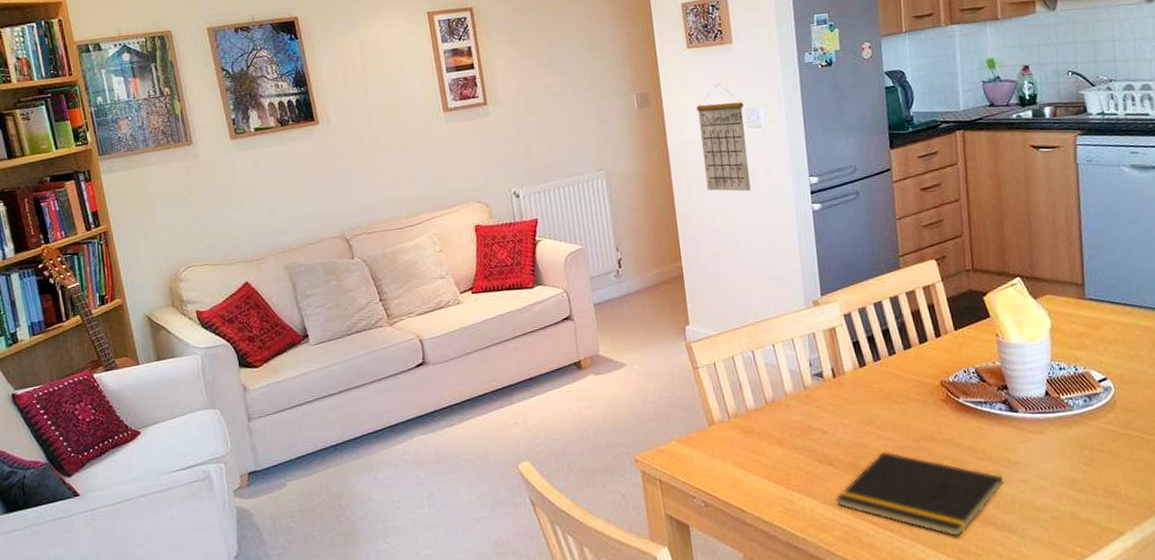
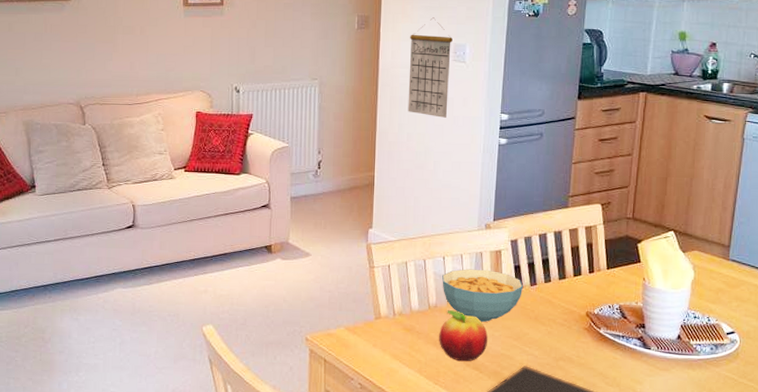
cereal bowl: none [775,351,867,410] -> present [442,269,524,322]
fruit: none [782,402,838,459] -> present [439,310,488,362]

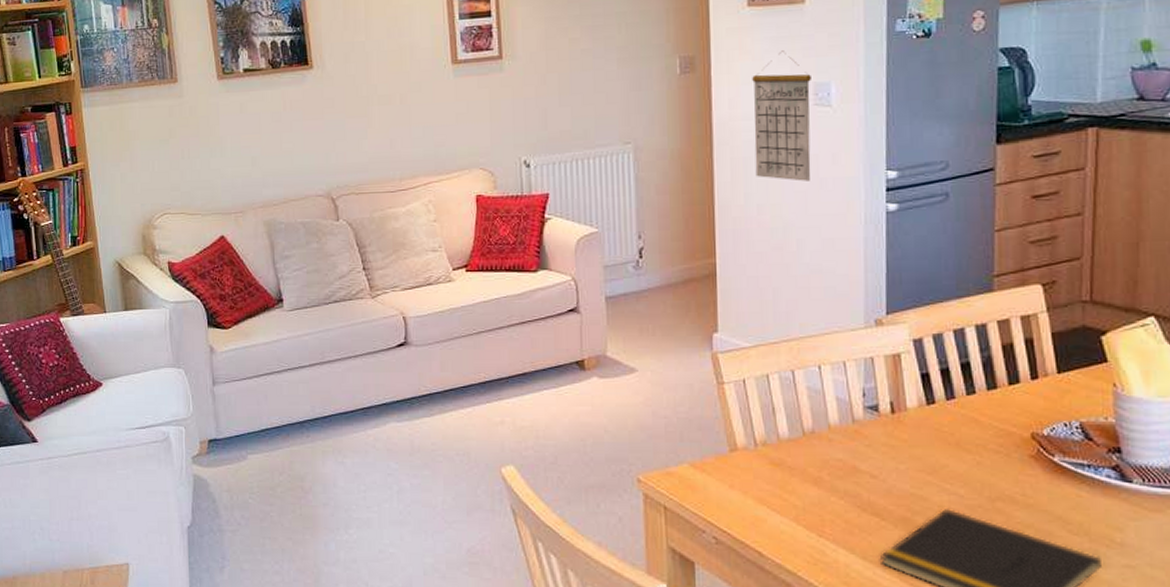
fruit: present [439,310,488,362] -> none [820,436,890,506]
cereal bowl: present [442,269,524,322] -> none [819,380,937,451]

